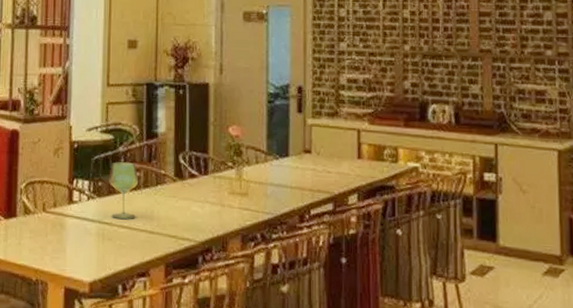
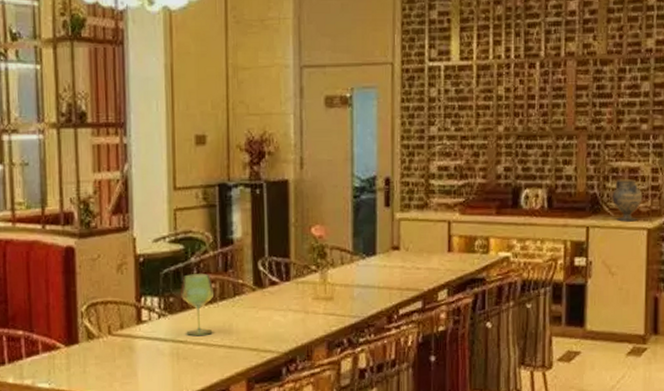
ceramic jug: none [520,101,551,142] -> present [612,179,643,222]

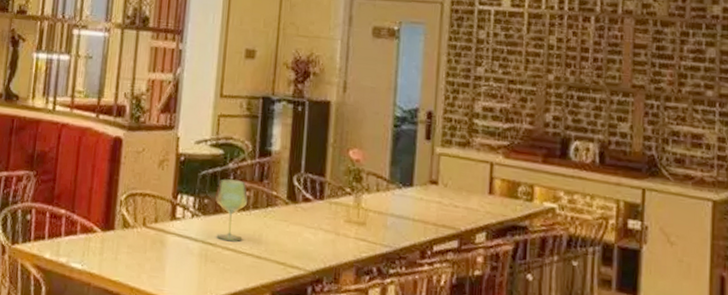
ceramic jug: present [612,179,643,222] -> none [672,144,707,191]

